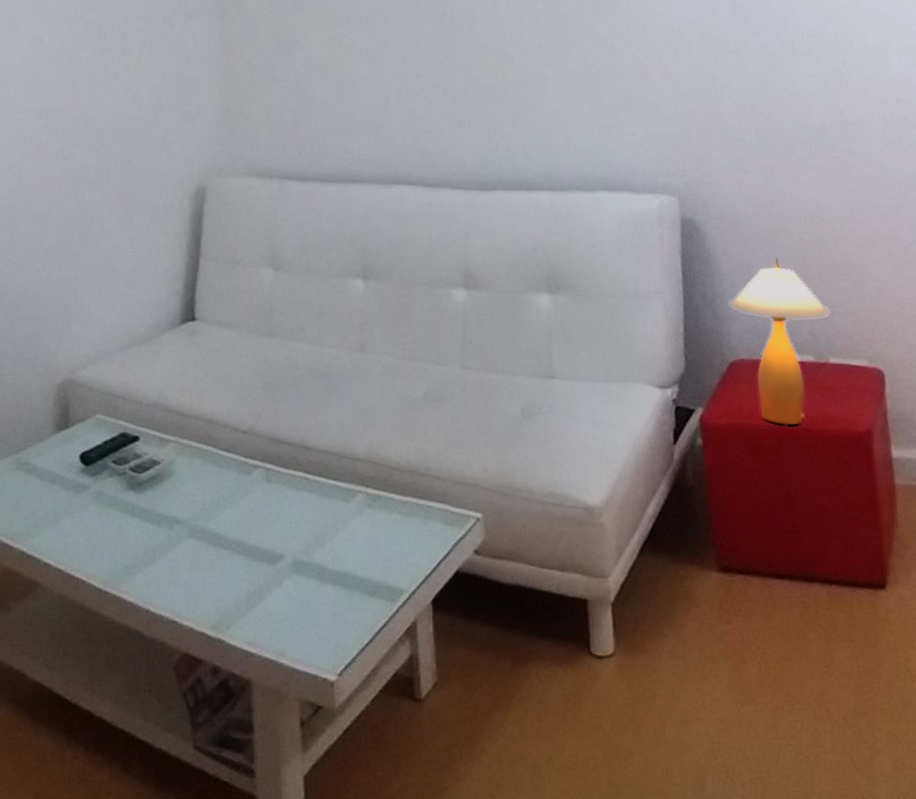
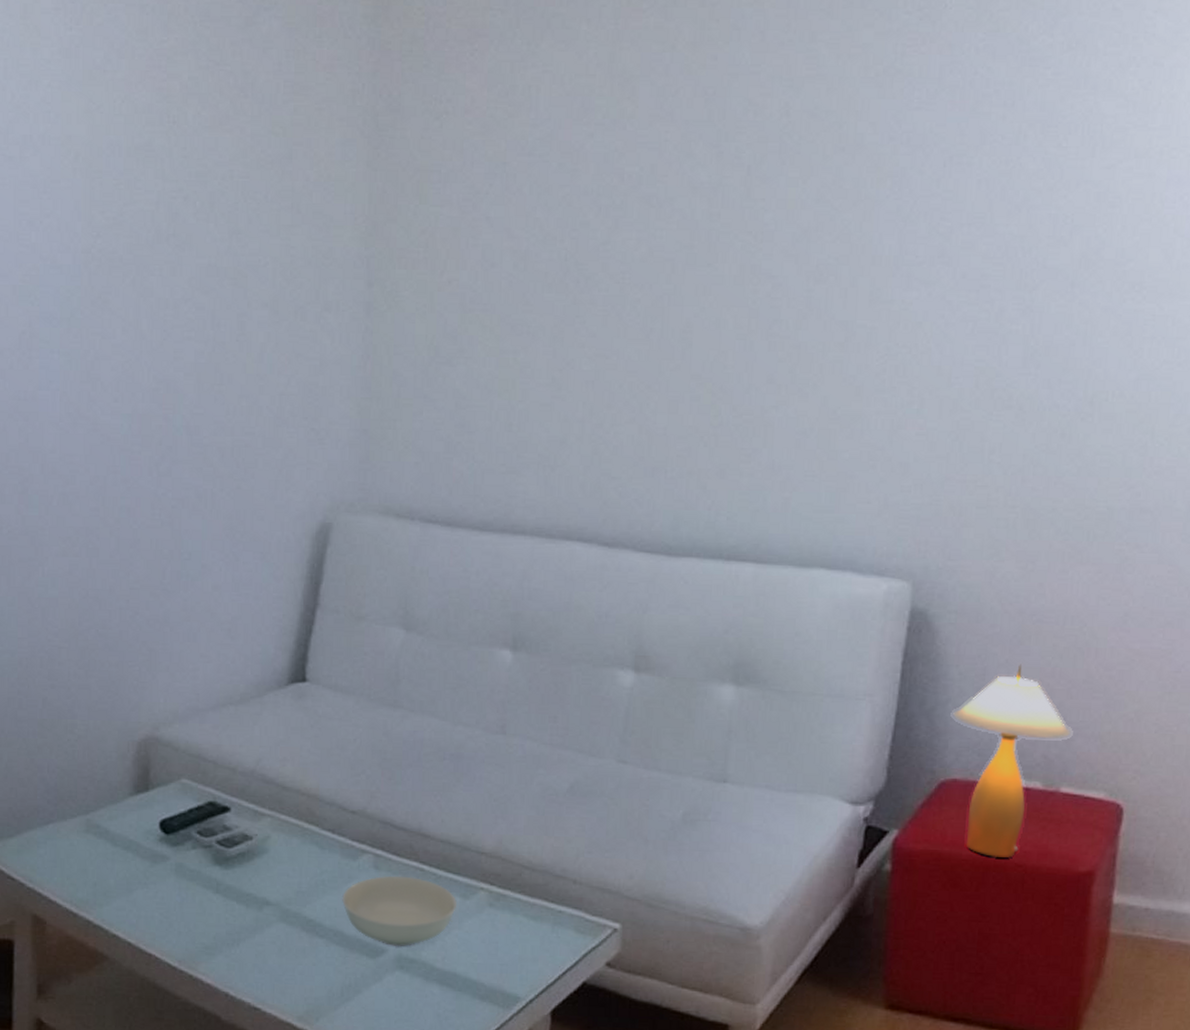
bowl: none [240,485,340,552] -> present [341,875,457,947]

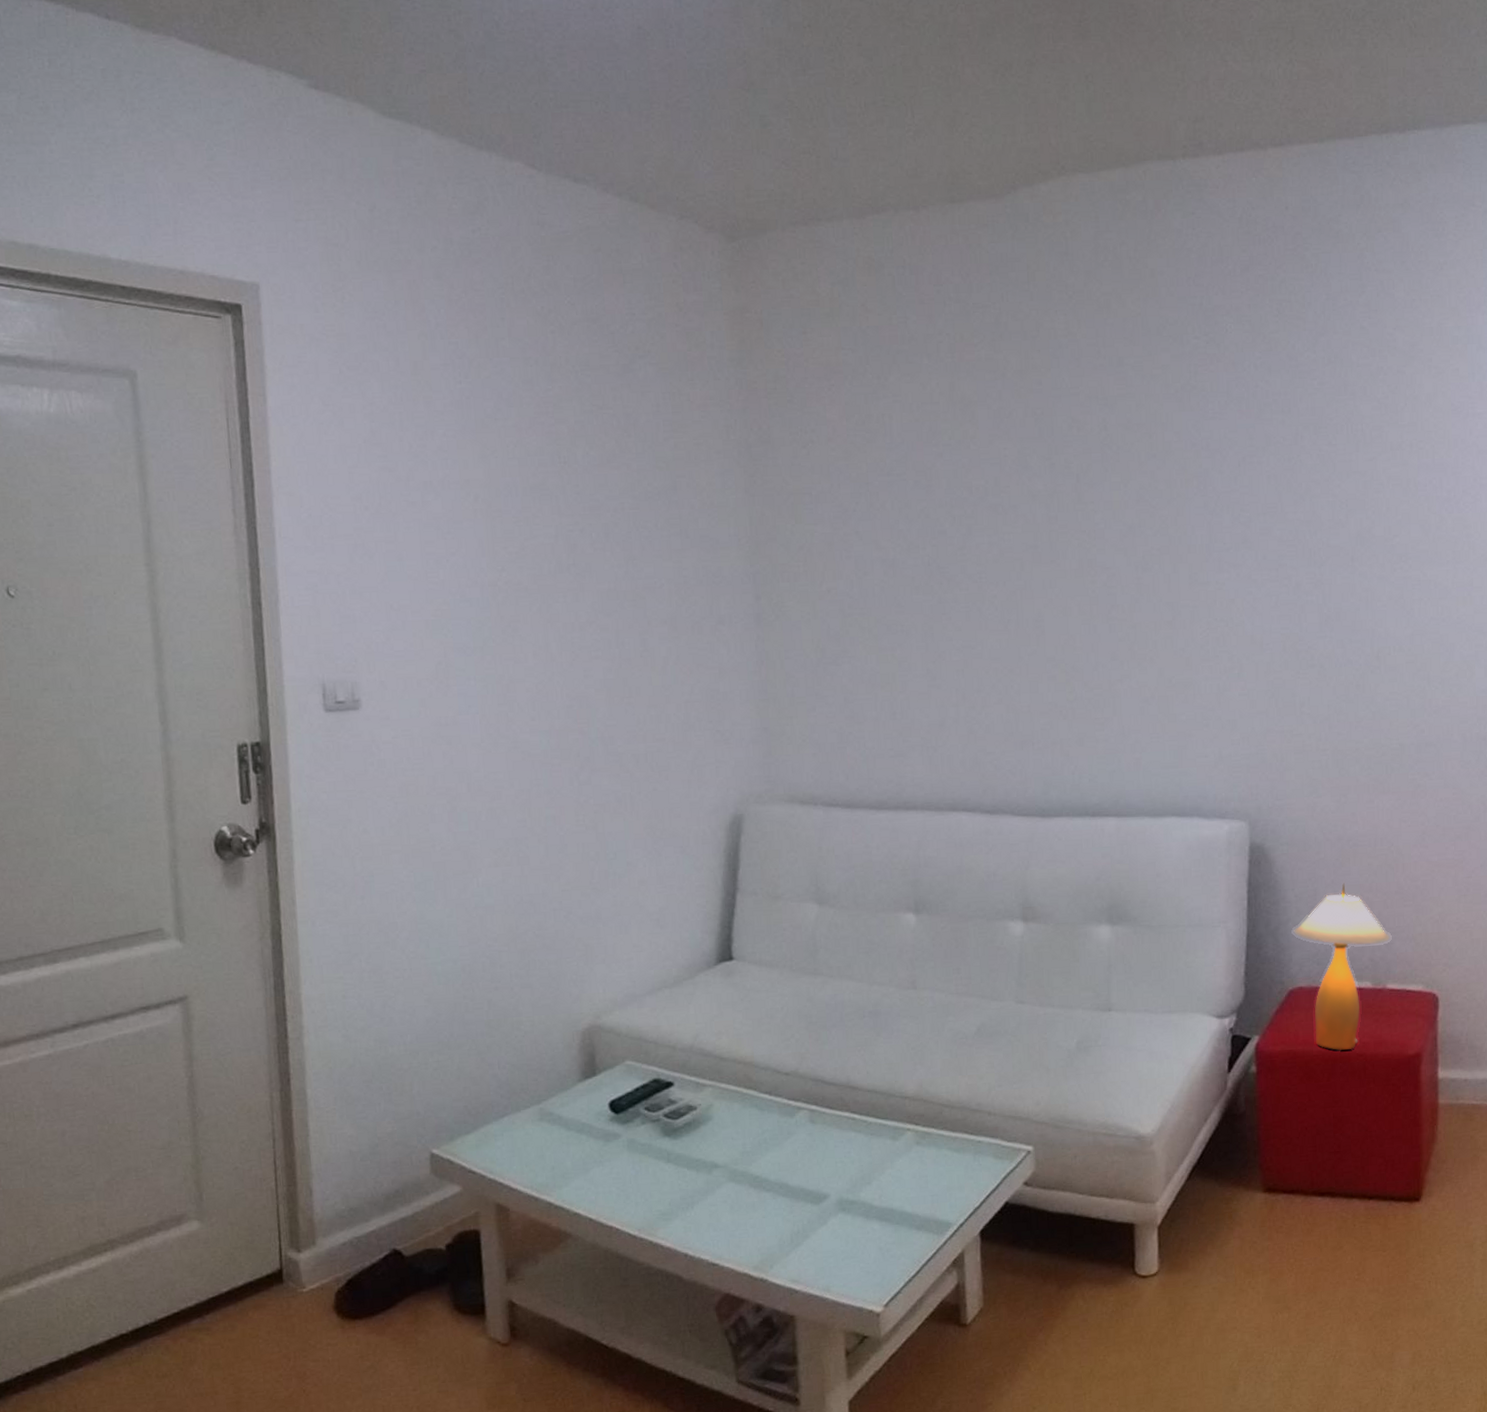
bowl: present [341,875,457,947] -> none [783,1126,887,1192]

